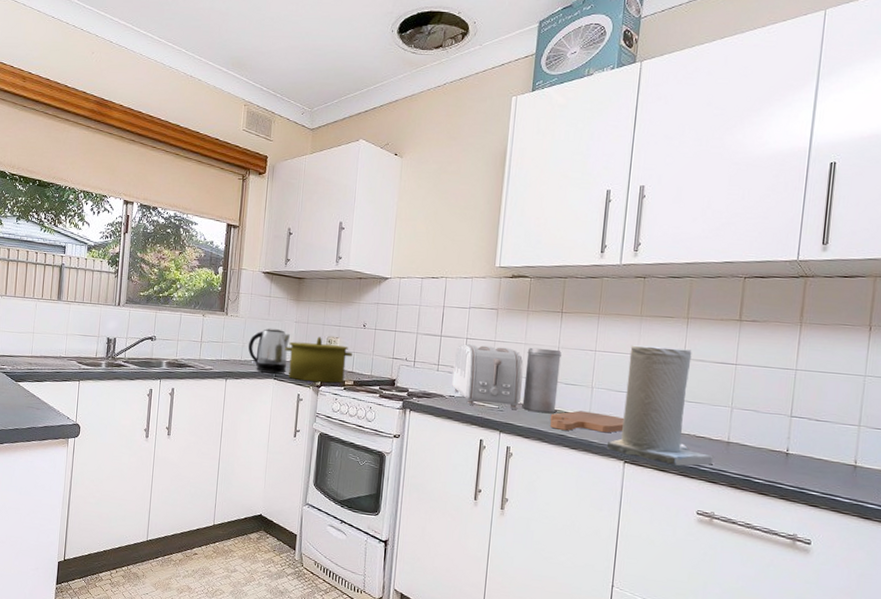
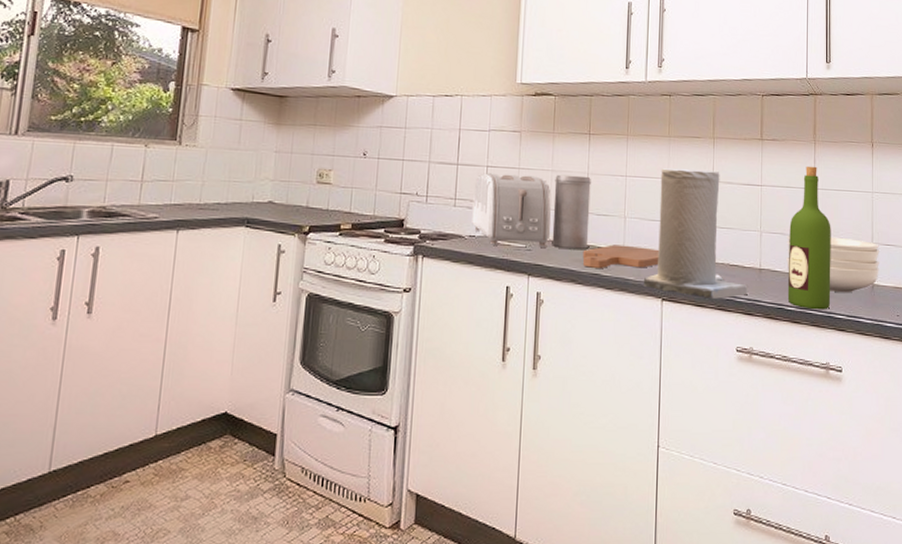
kettle: present [248,328,291,374] -> none [209,160,269,220]
cooking pot: present [284,337,352,383] -> none [260,170,350,228]
wine bottle: none [755,347,812,486] -> present [787,165,831,310]
bowl: none [757,412,867,471] -> present [786,235,879,292]

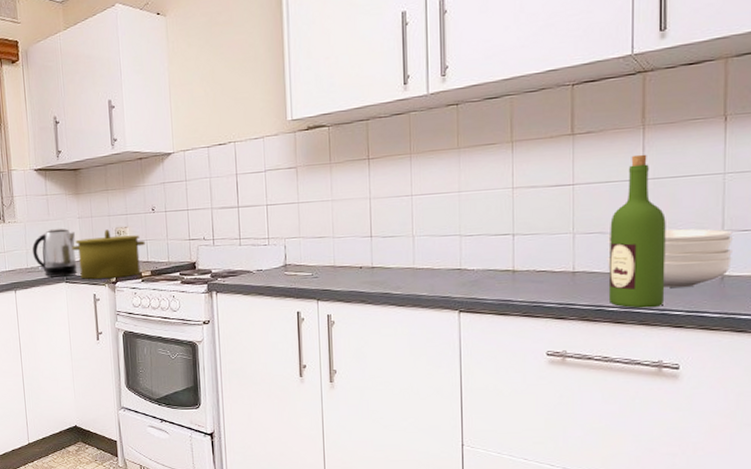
kettle: none [209,160,269,220] -> present [32,228,78,278]
cooking pot: none [260,170,350,228] -> present [71,229,145,279]
toaster: present [472,173,551,247] -> none [256,207,336,277]
canister: present [552,174,591,250] -> none [335,201,376,273]
cutting board: present [582,244,660,268] -> none [370,263,454,288]
paper towel: present [643,168,748,299] -> none [437,177,559,307]

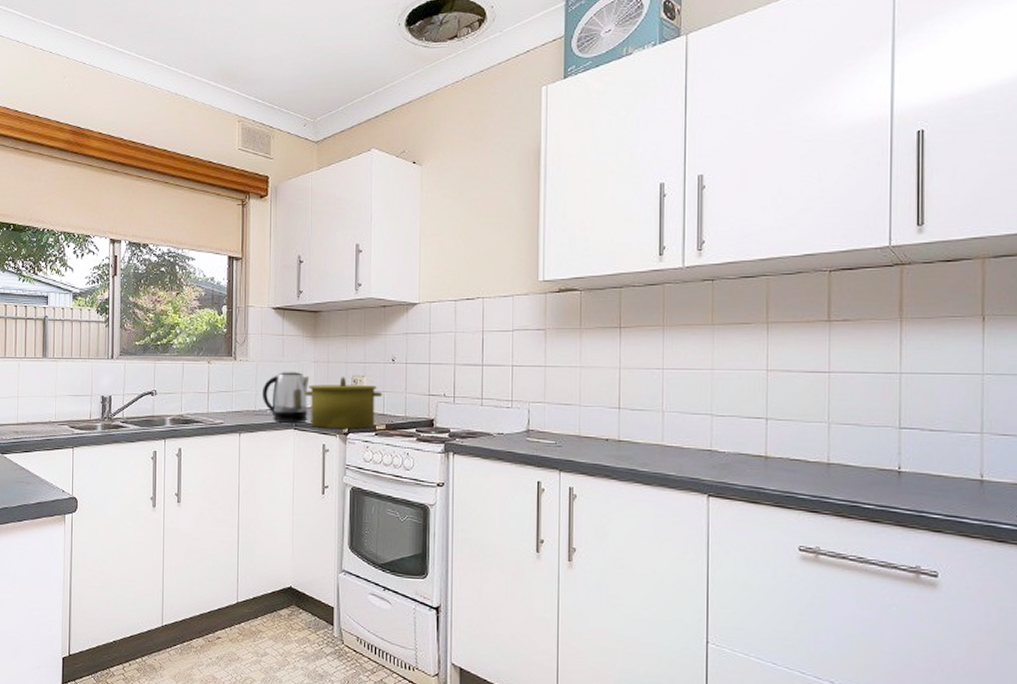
bowl: present [607,228,733,288] -> none [863,425,992,489]
wine bottle: present [608,154,666,309] -> none [864,347,924,509]

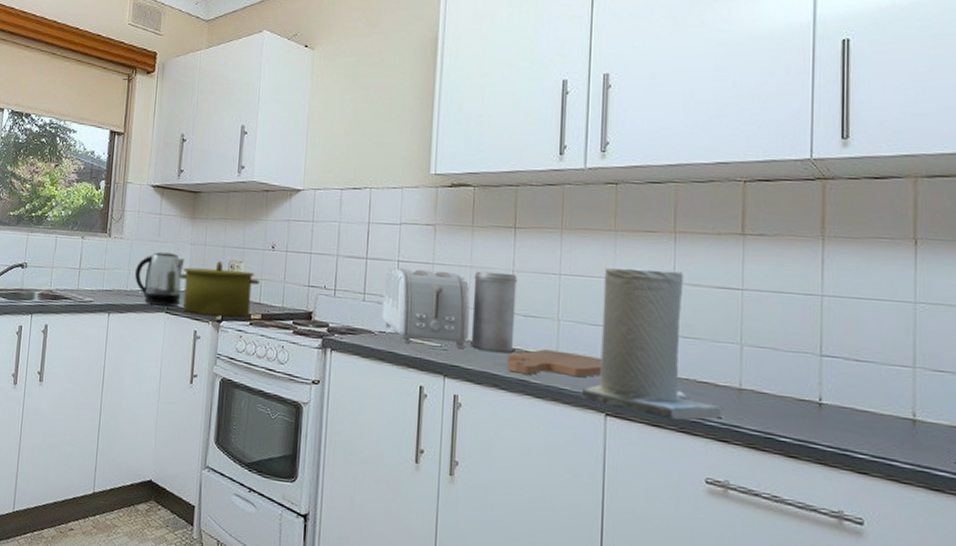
toaster: none [500,372,582,443] -> present [382,267,470,348]
canister: none [583,370,623,446] -> present [471,271,517,354]
cutting board: none [617,439,704,464] -> present [507,349,602,378]
paper towel: none [685,359,813,495] -> present [581,266,722,420]

